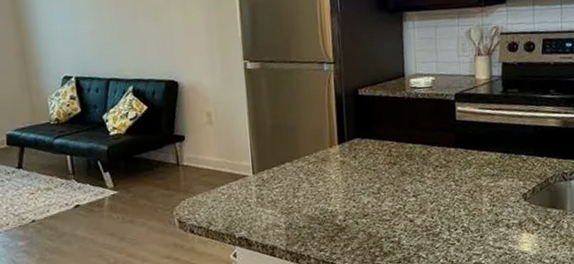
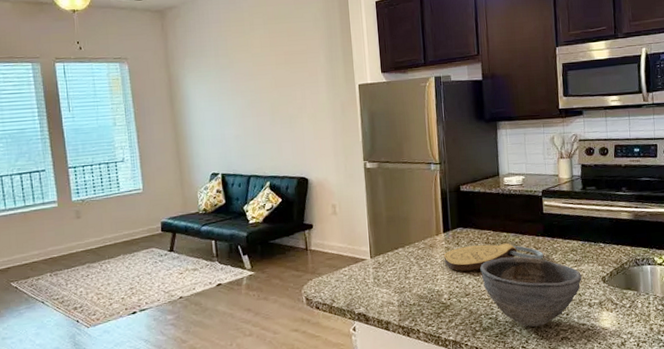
cutting board: none [338,156,456,189] -> present [443,243,544,271]
bowl: none [381,171,499,252] -> present [480,256,582,328]

